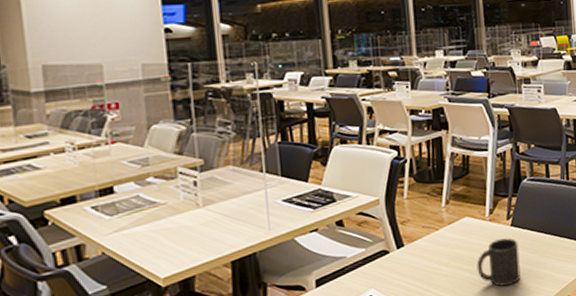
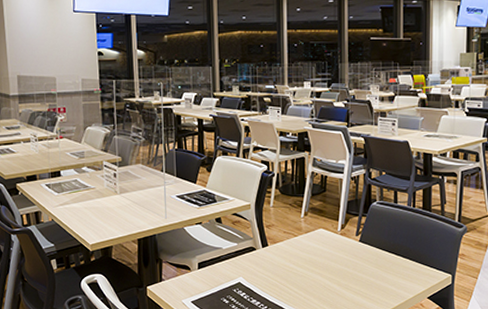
mug: present [476,238,521,287] -> none [327,252,365,293]

